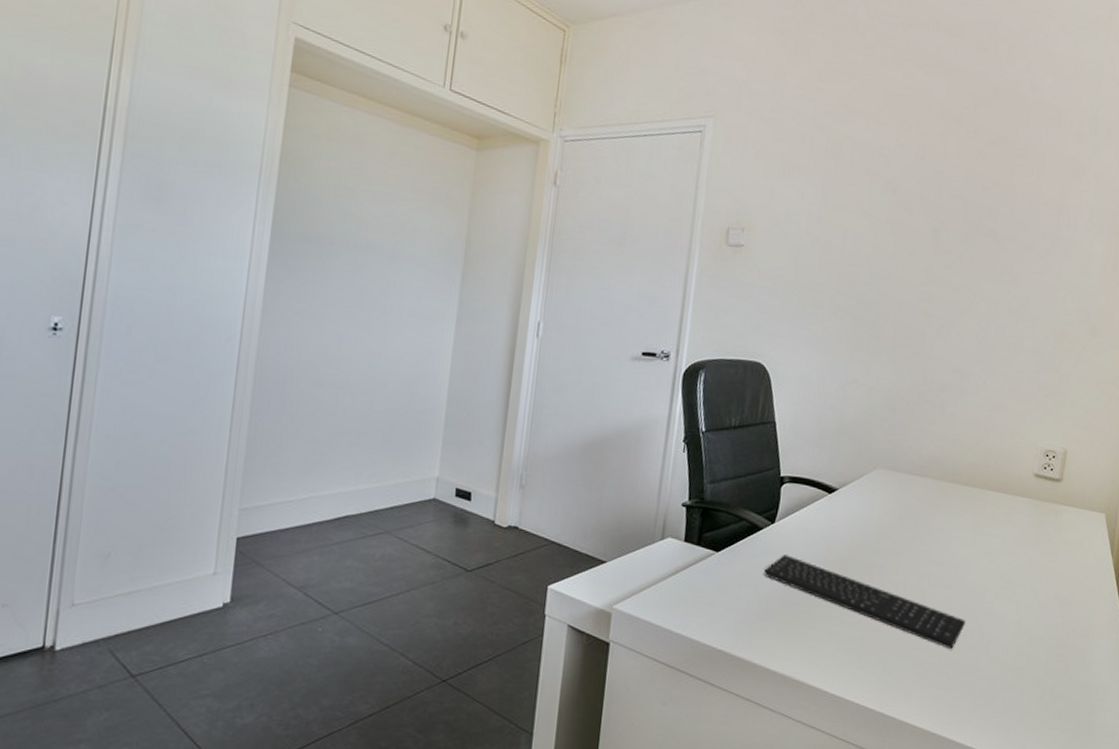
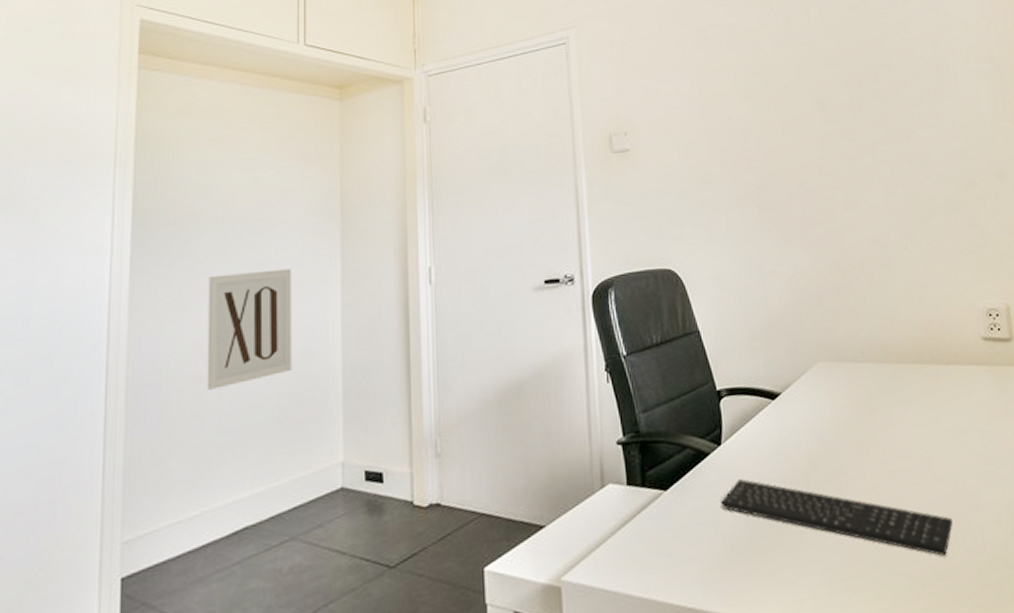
wall art: none [325,294,413,396] -> present [206,268,292,390]

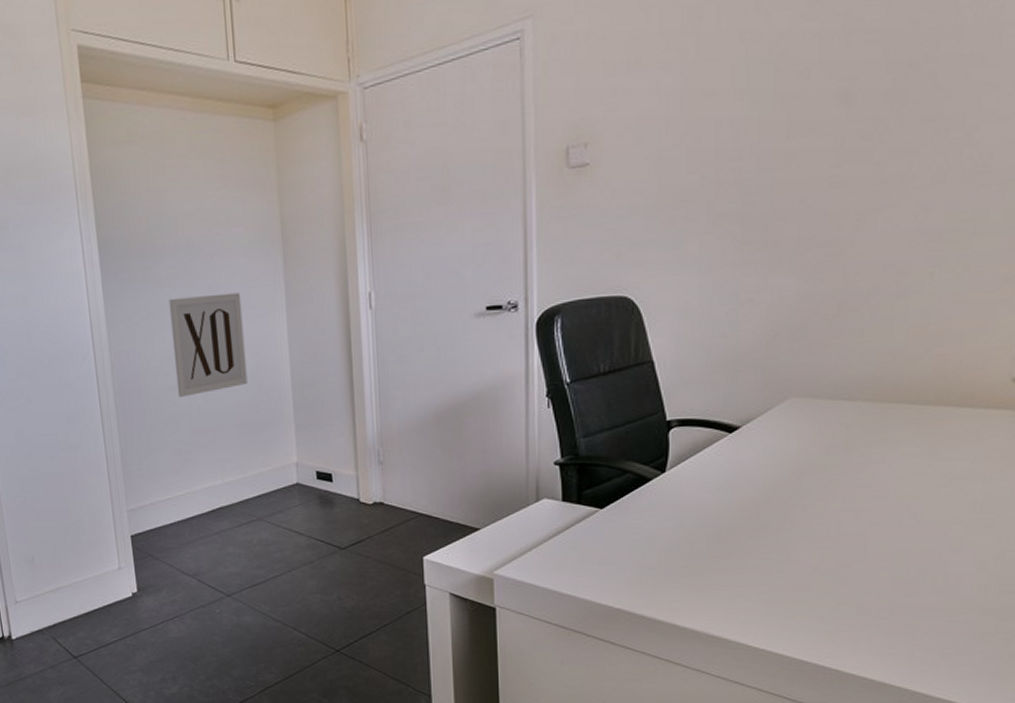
keyboard: present [721,479,953,556] -> none [659,505,924,593]

